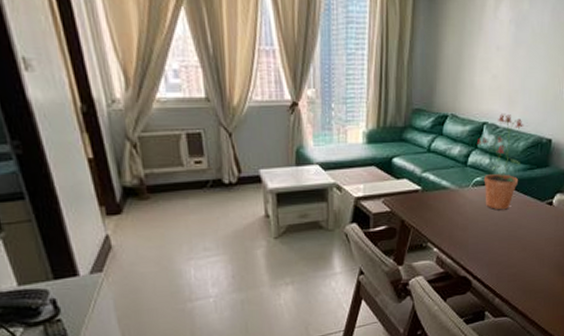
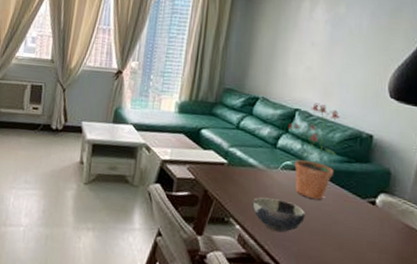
bowl: none [447,216,494,247] -> present [252,197,305,233]

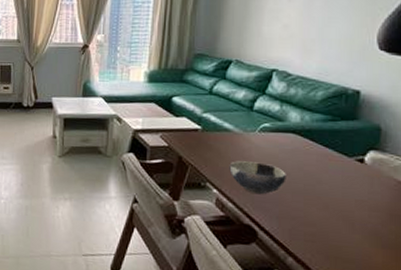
potted plant: present [287,102,341,200] -> none [264,61,323,161]

